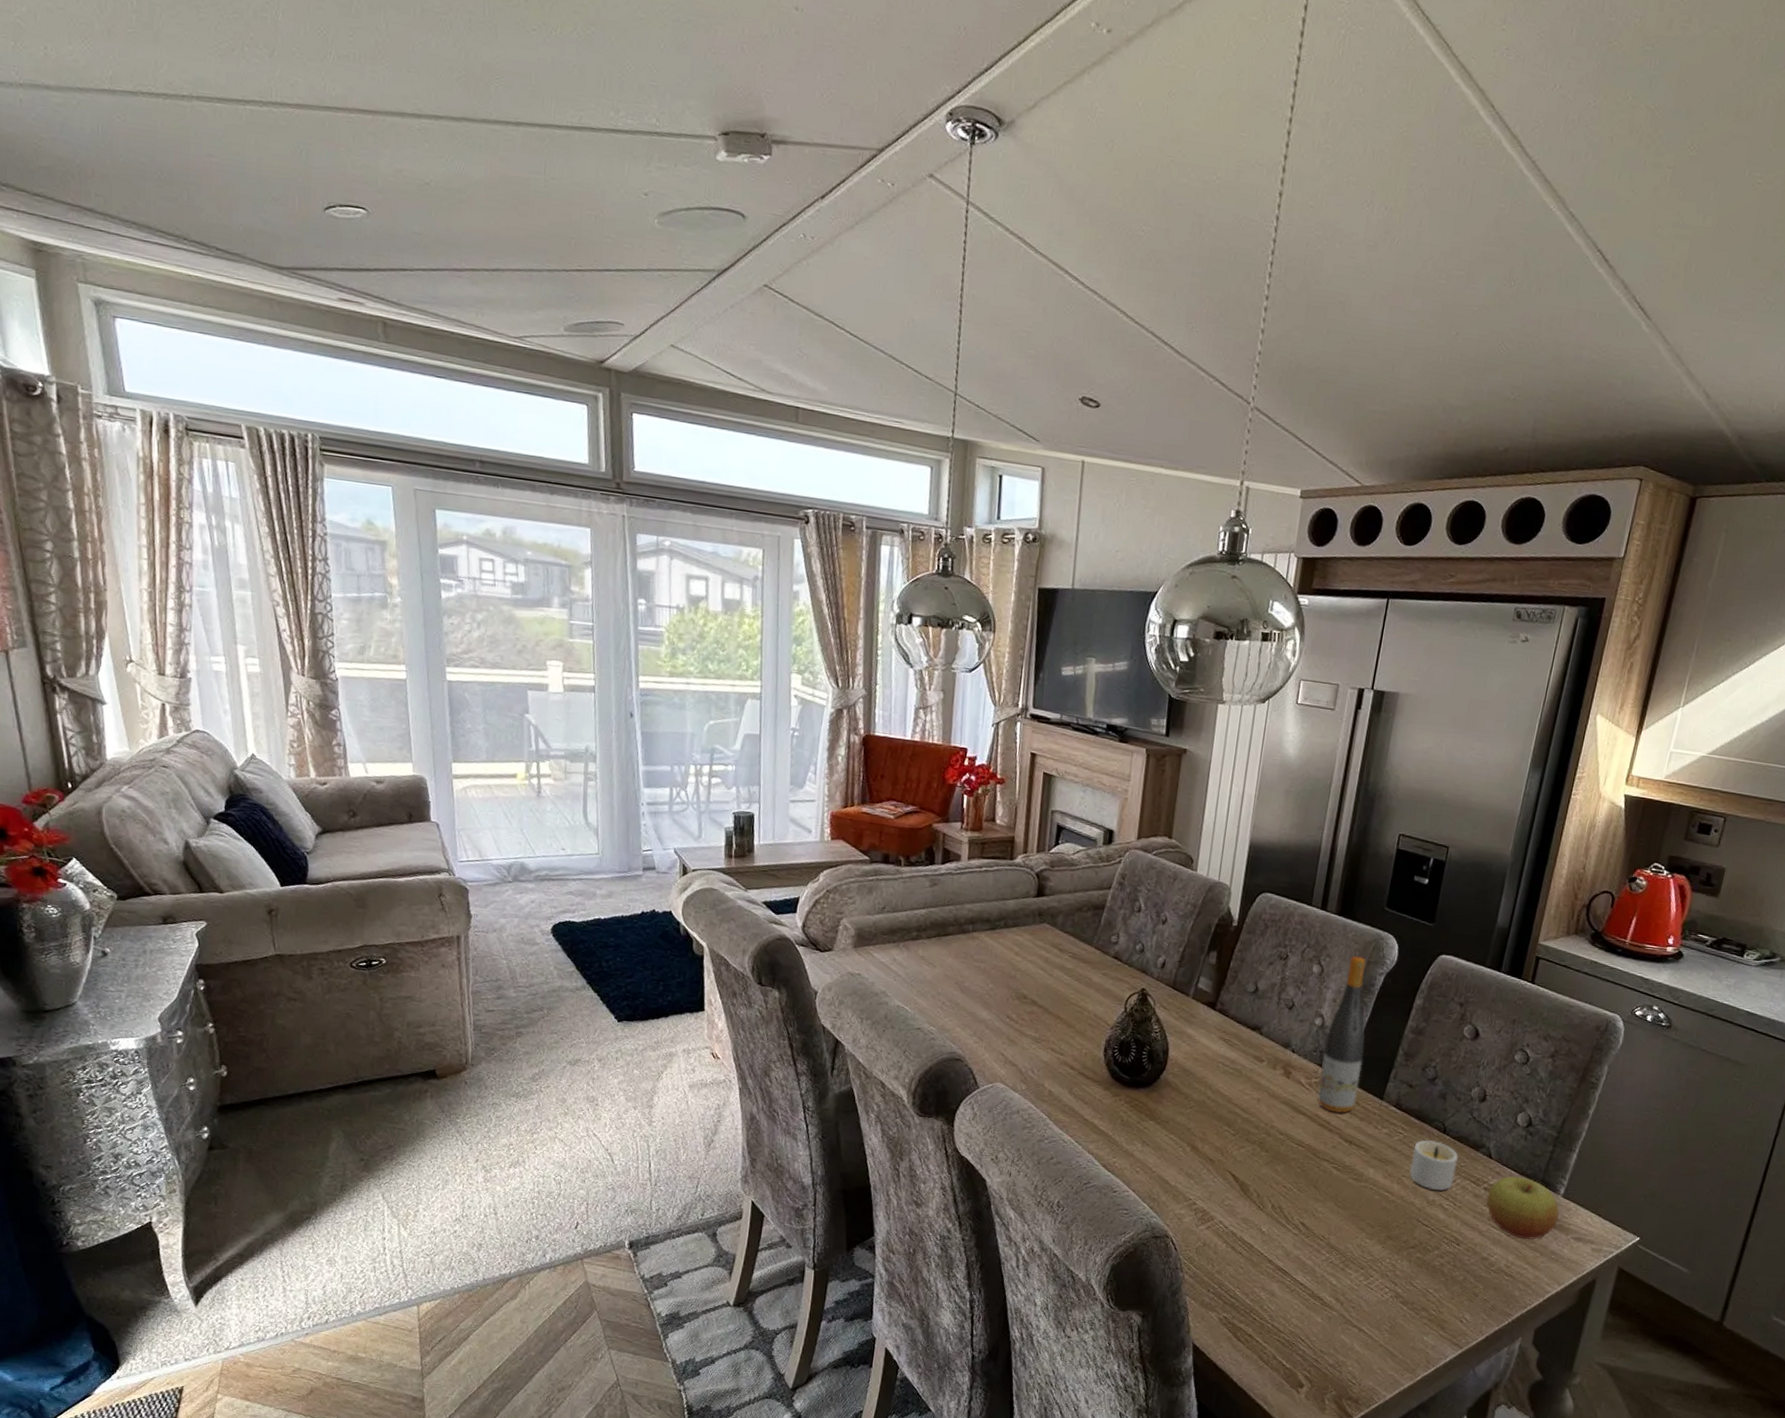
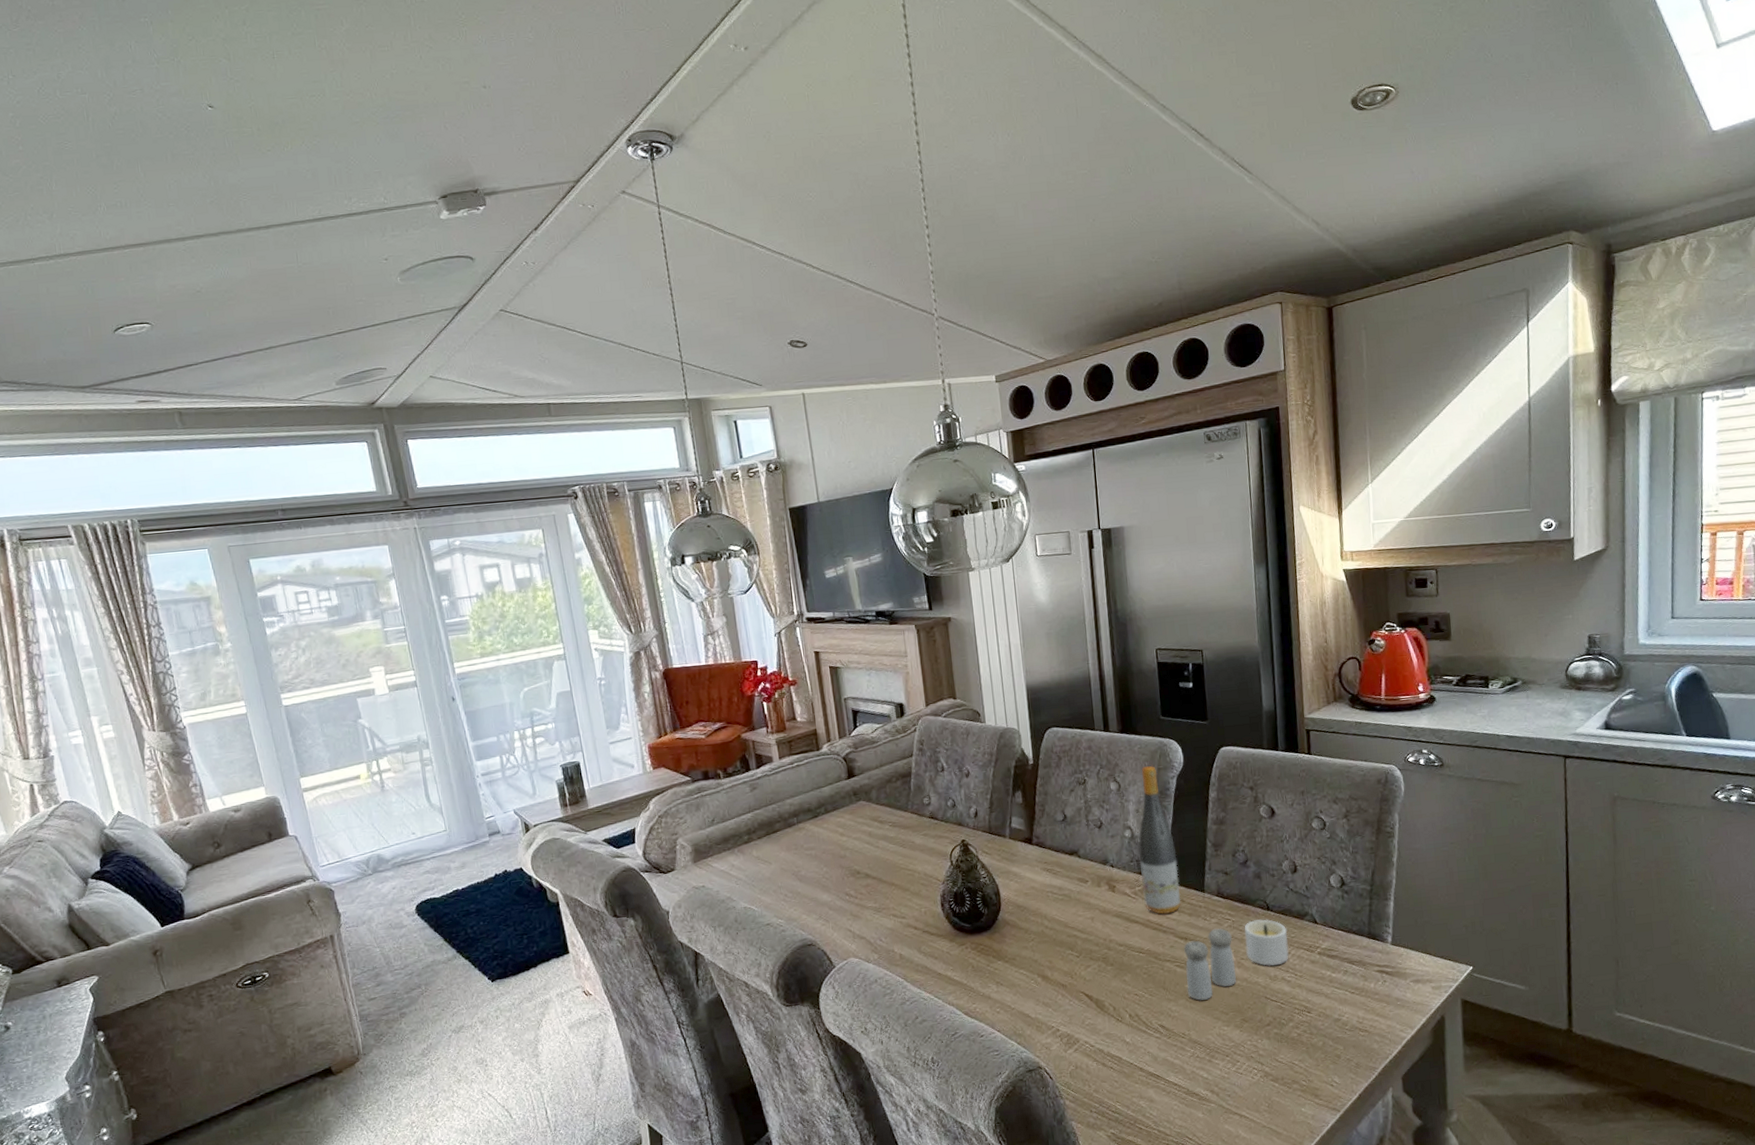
salt and pepper shaker: none [1338,1139,1400,1208] -> present [1184,927,1236,1001]
apple: present [1486,1176,1560,1240] -> none [1322,934,1394,994]

